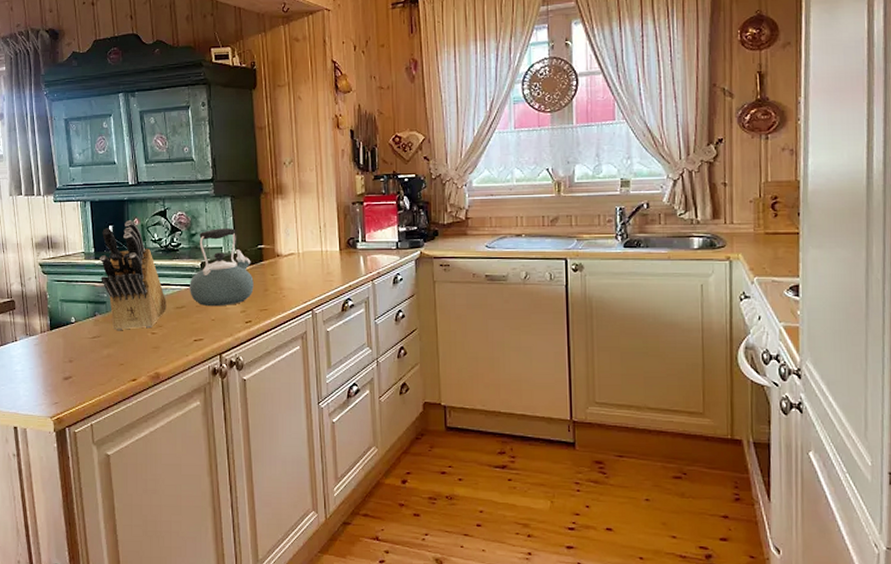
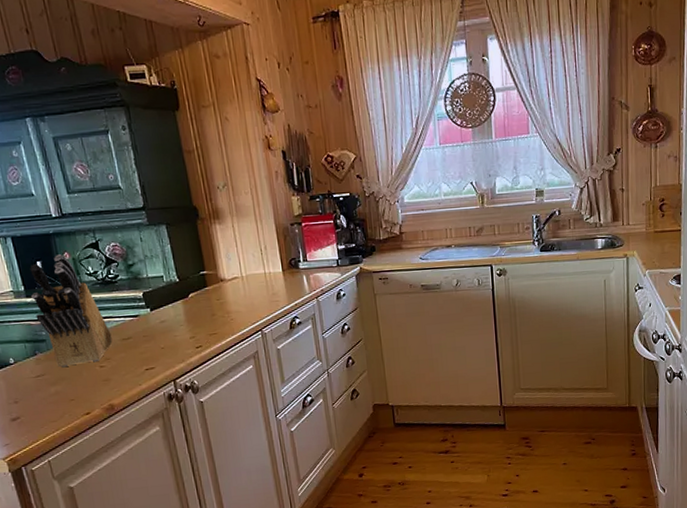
kettle: present [190,228,254,307] -> none [133,256,201,336]

